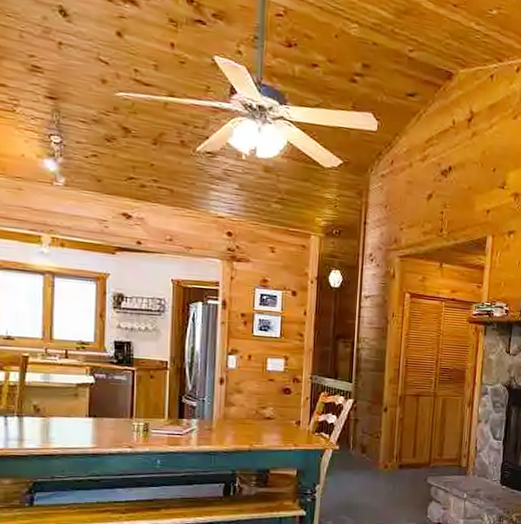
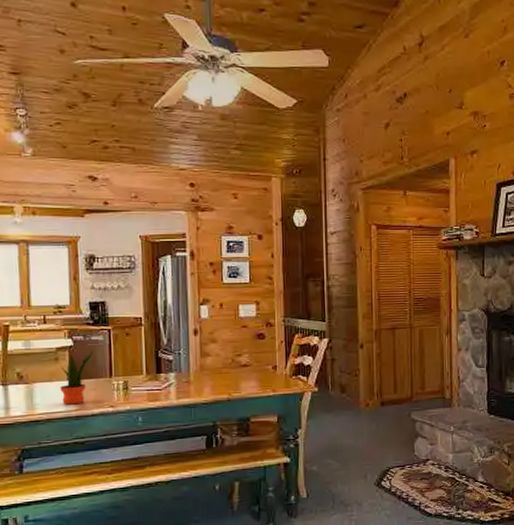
potted plant: none [78,388,115,442] -> present [60,349,94,405]

